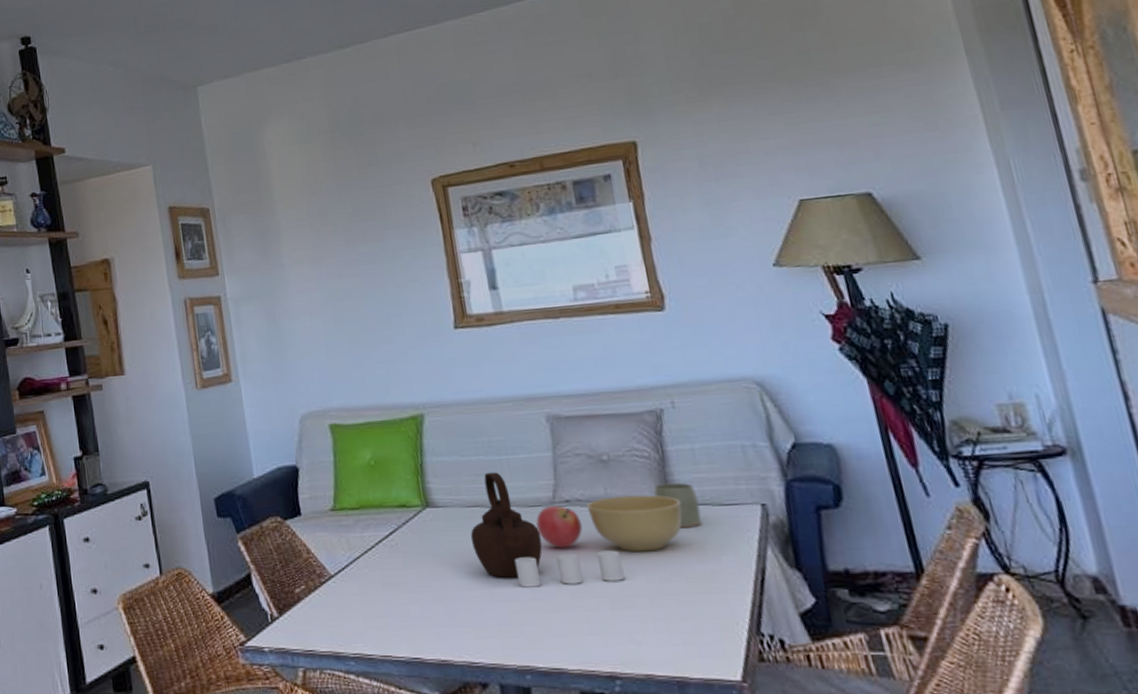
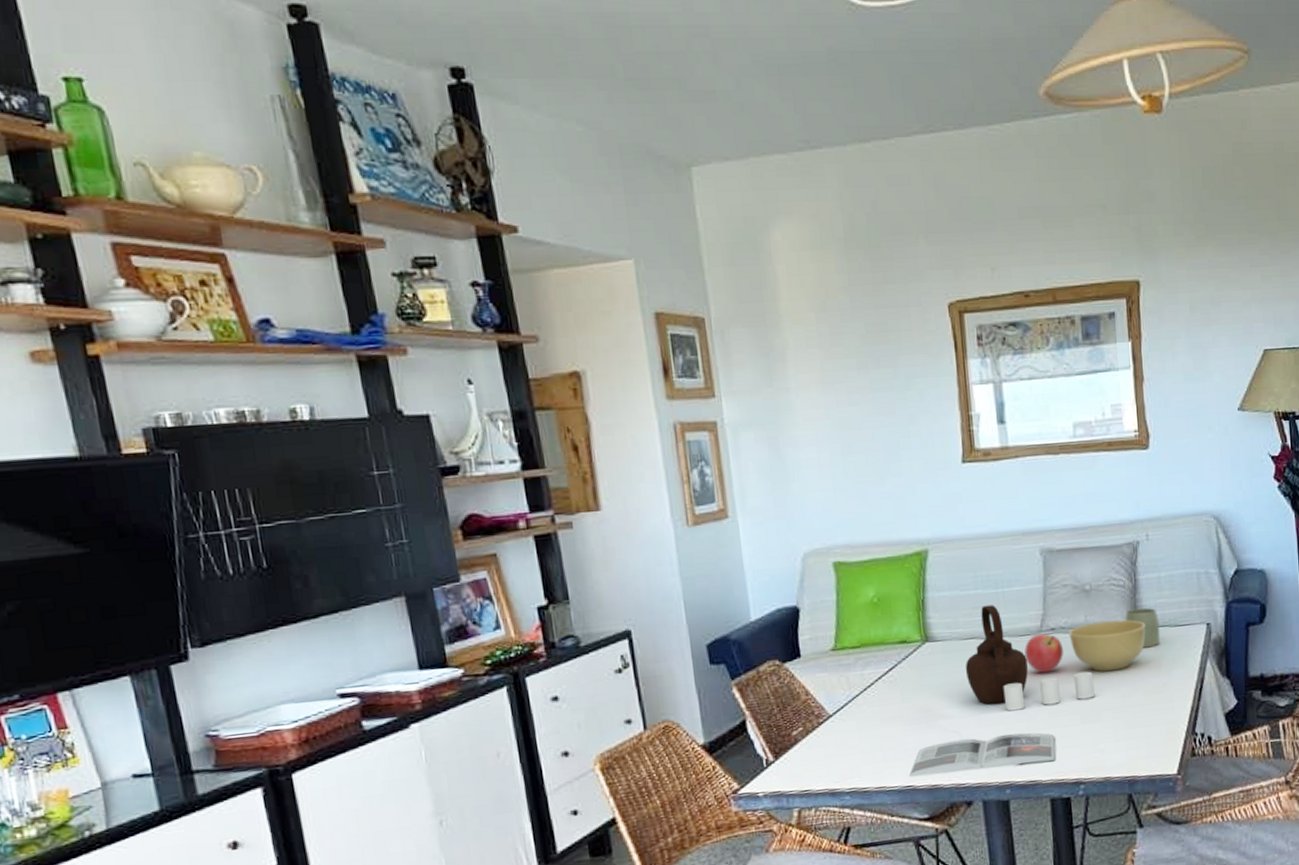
magazine: none [416,612,583,649] -> present [909,732,1056,777]

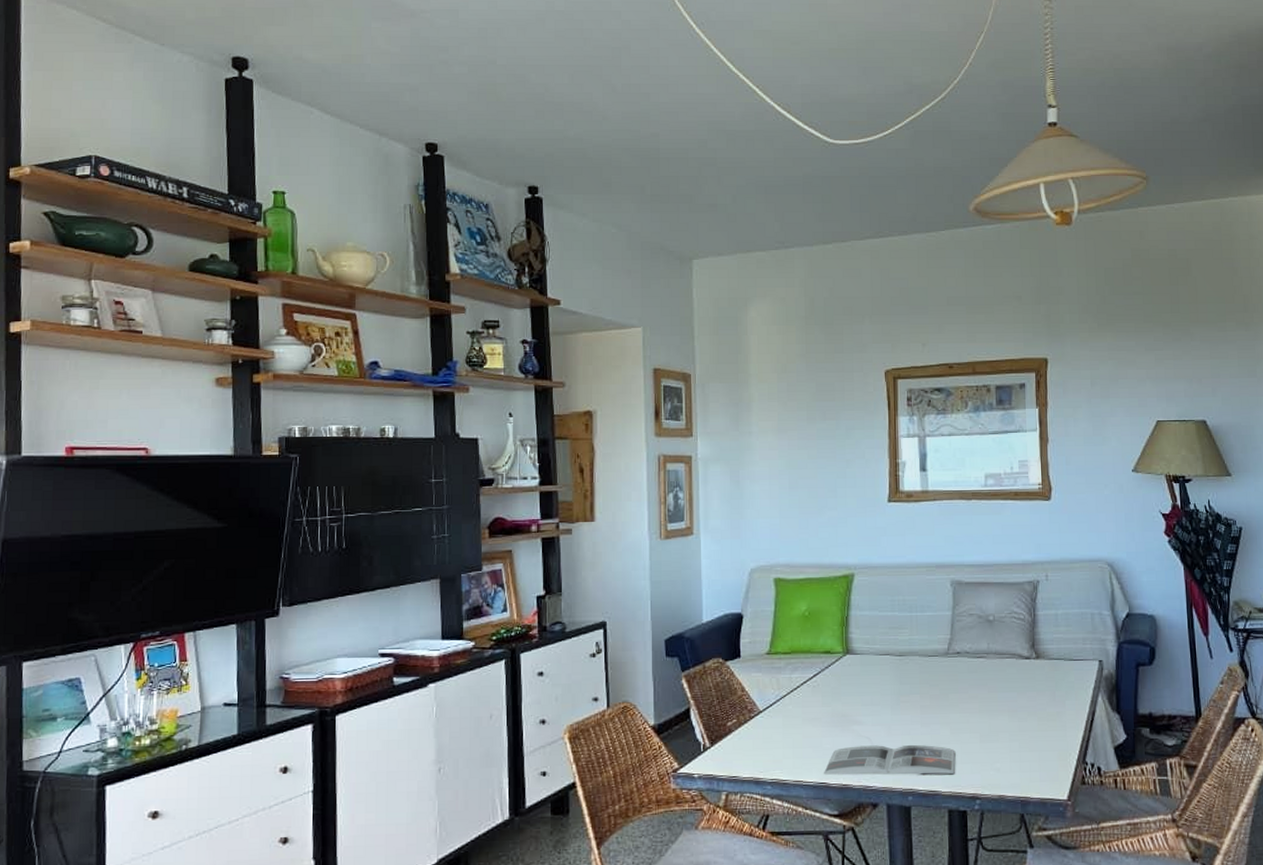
teapot: present [965,604,1028,704] -> none [879,626,934,715]
candle: present [1003,671,1095,711] -> none [911,694,993,724]
fruit: present [1024,634,1063,673] -> none [932,656,967,692]
bowl: present [1068,620,1146,672] -> none [972,650,1042,696]
mug: present [1125,607,1161,648] -> none [1024,641,1056,678]

